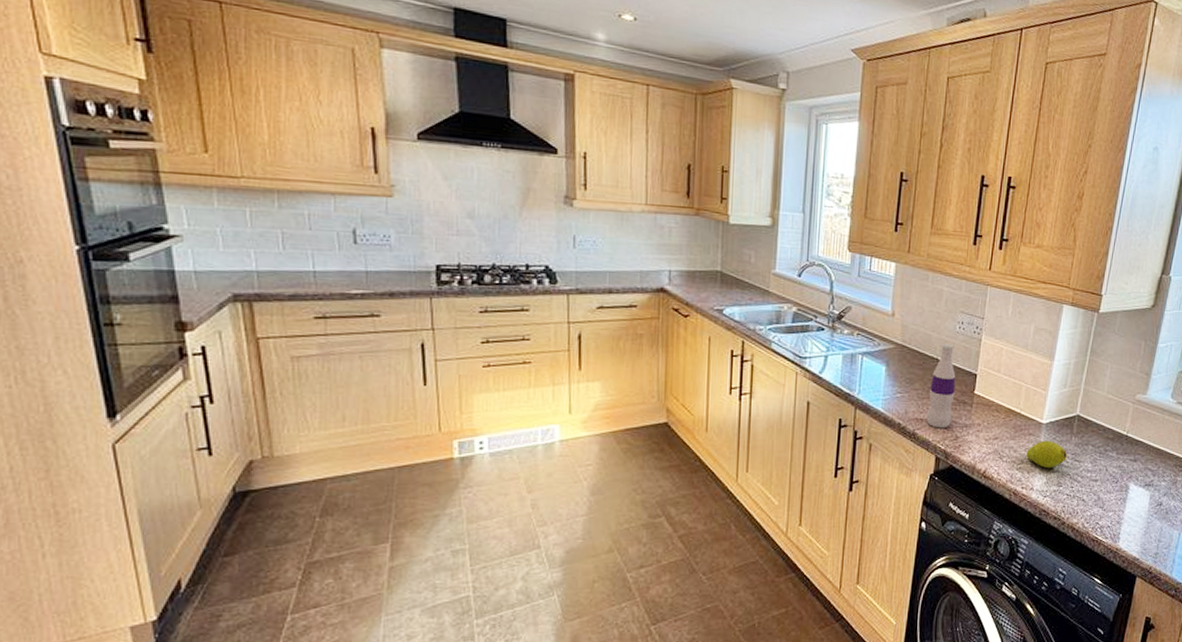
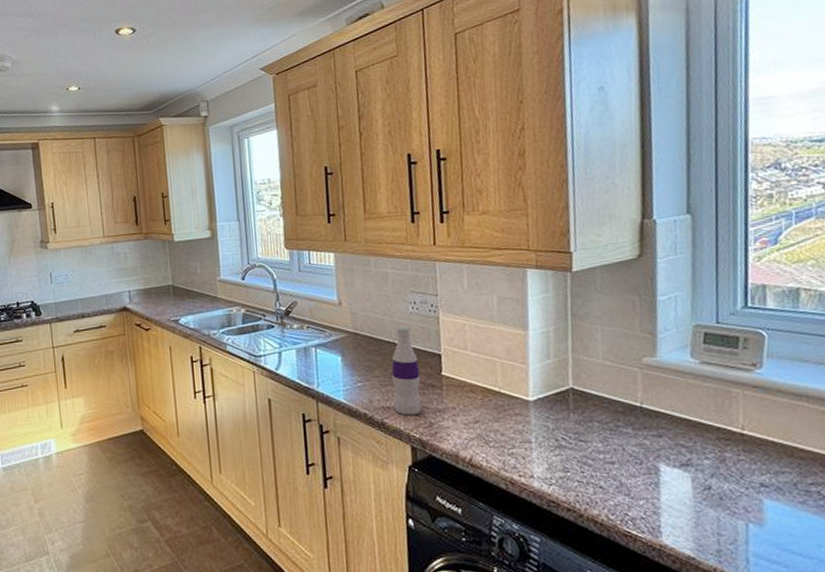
fruit: present [1026,440,1067,468] -> none [516,420,568,451]

